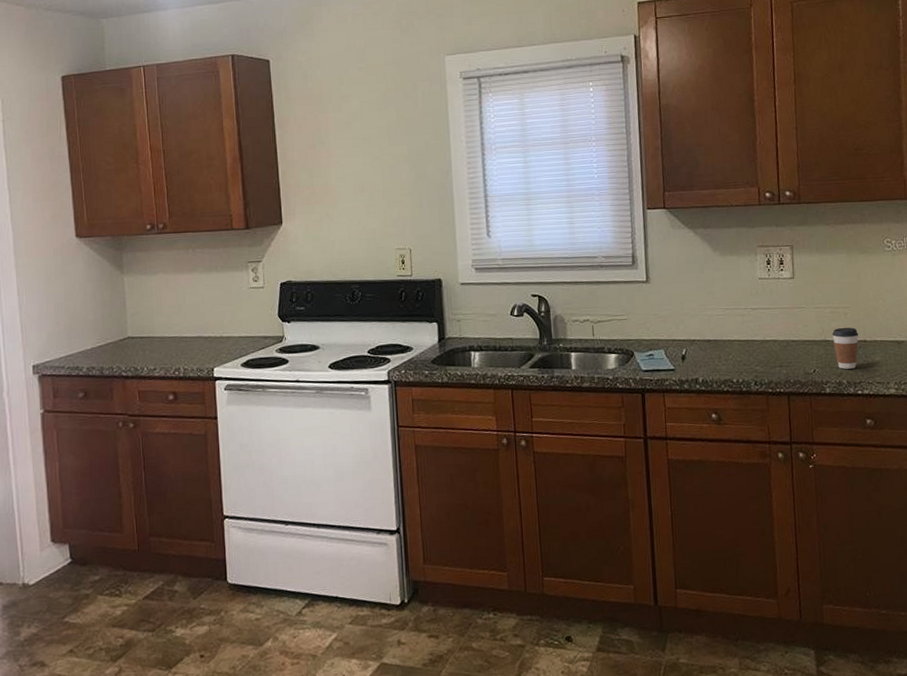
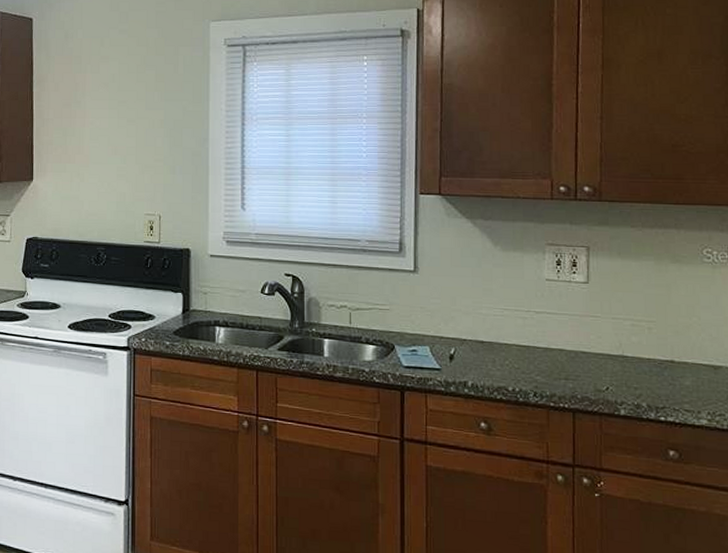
coffee cup: present [832,327,859,369] -> none [632,344,664,391]

